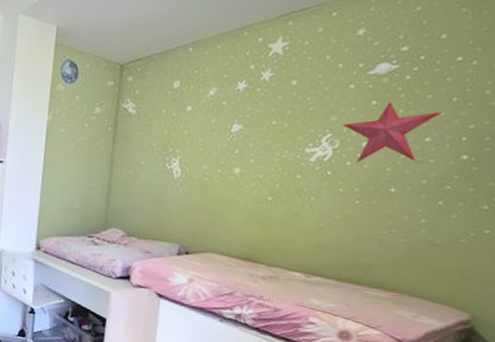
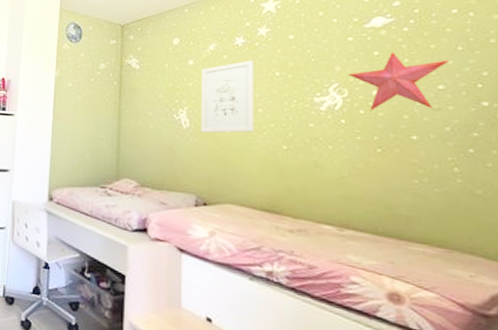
wall art: none [190,107,253,183] -> present [200,60,254,133]

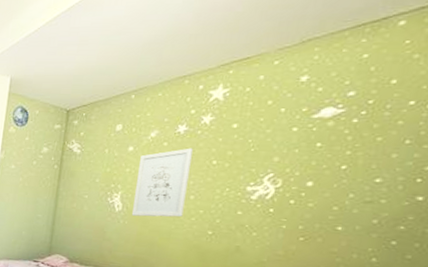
decorative star: present [348,52,451,111] -> none [285,144,395,202]

